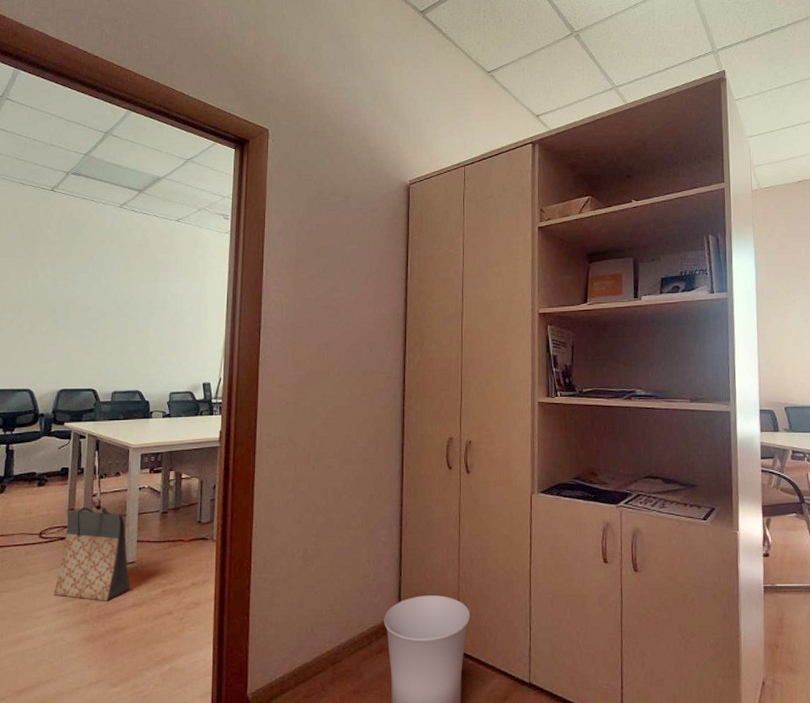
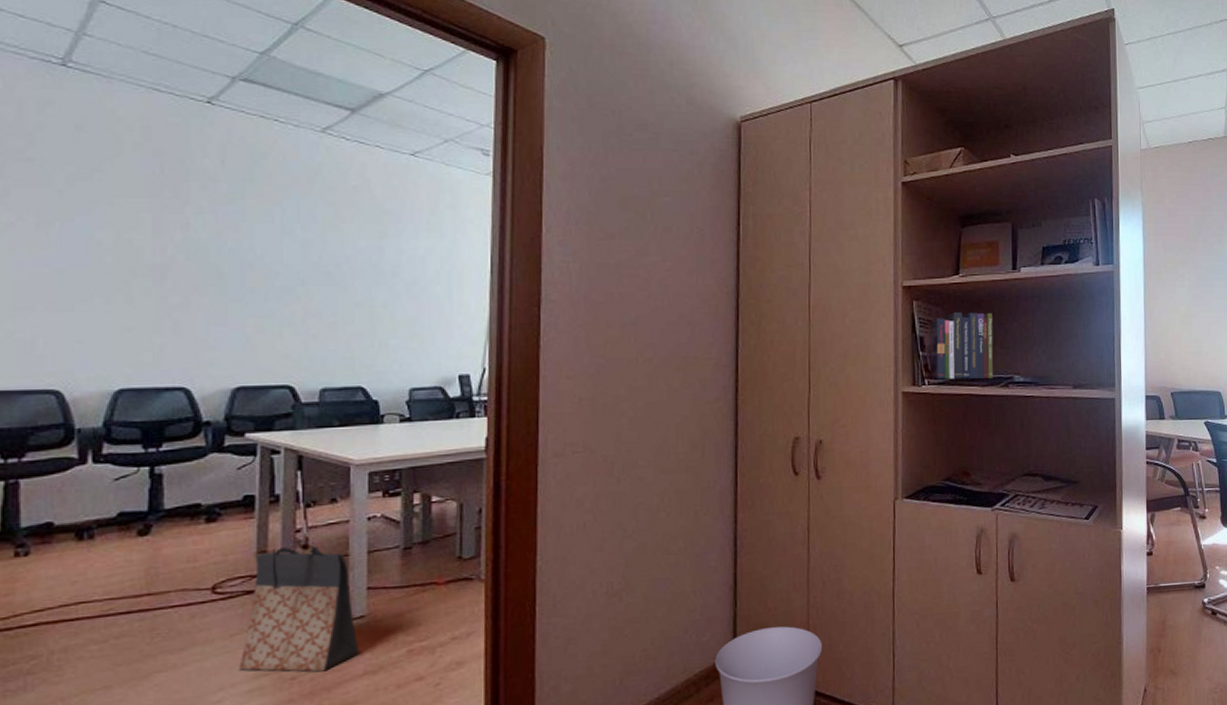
books: none [561,335,618,393] -> present [929,312,994,380]

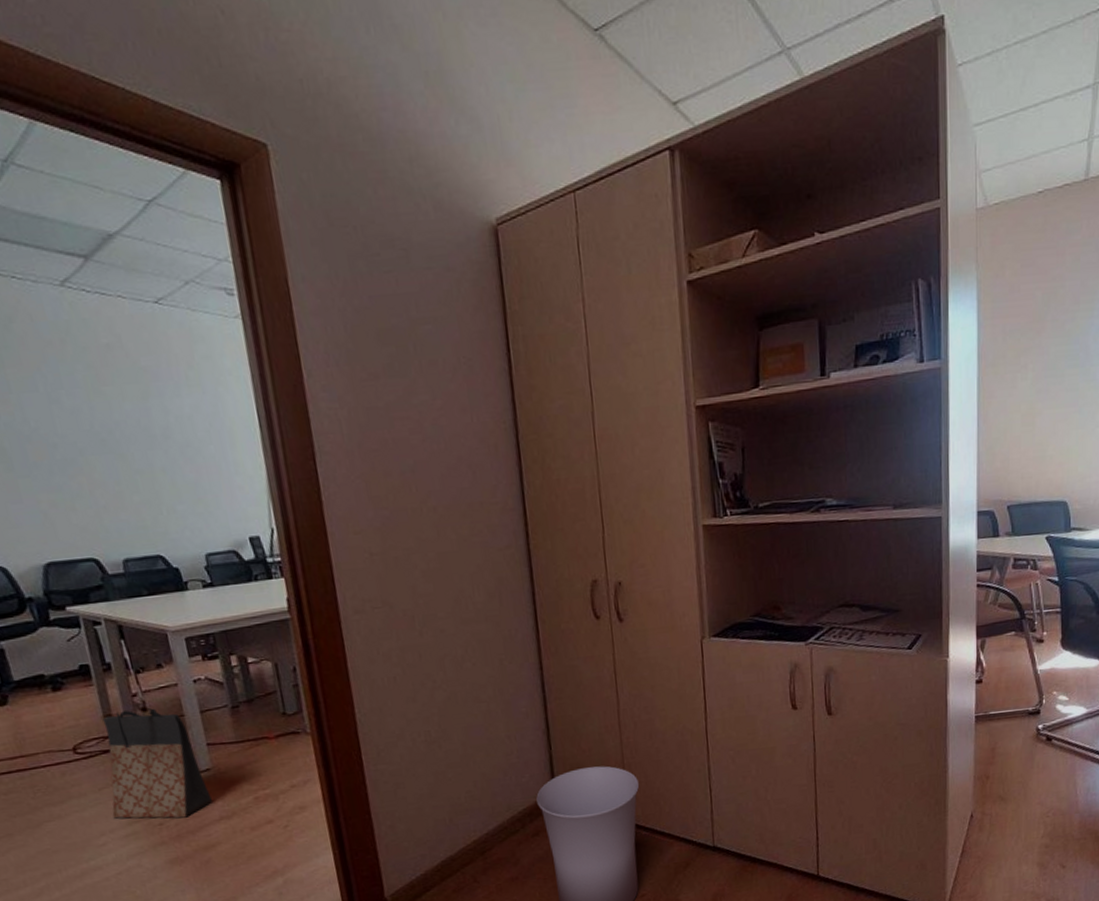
books: present [929,312,994,380] -> none [728,429,802,509]

